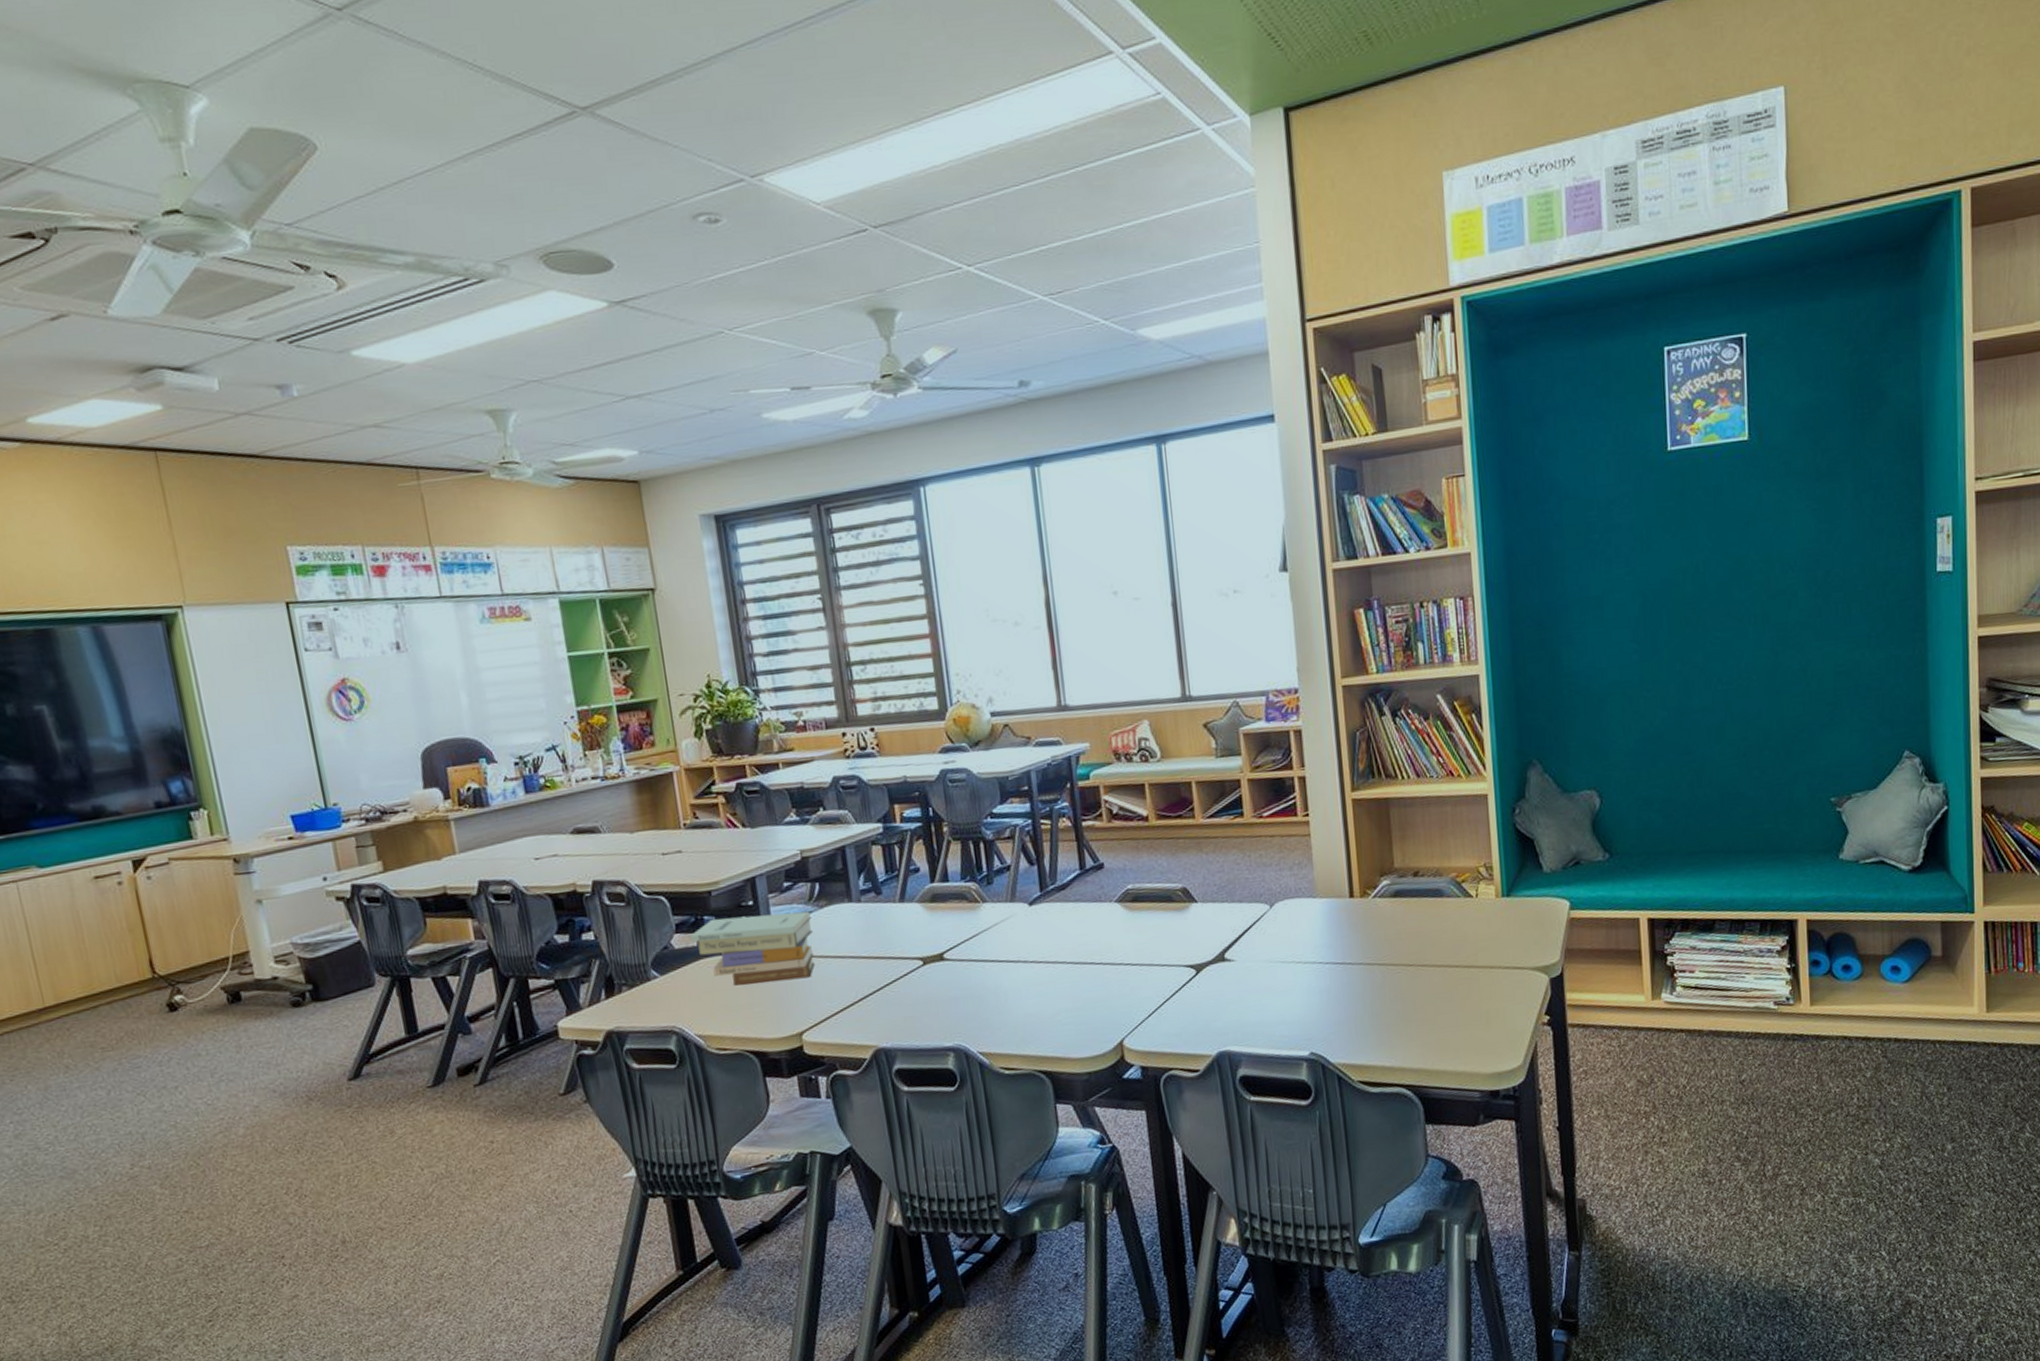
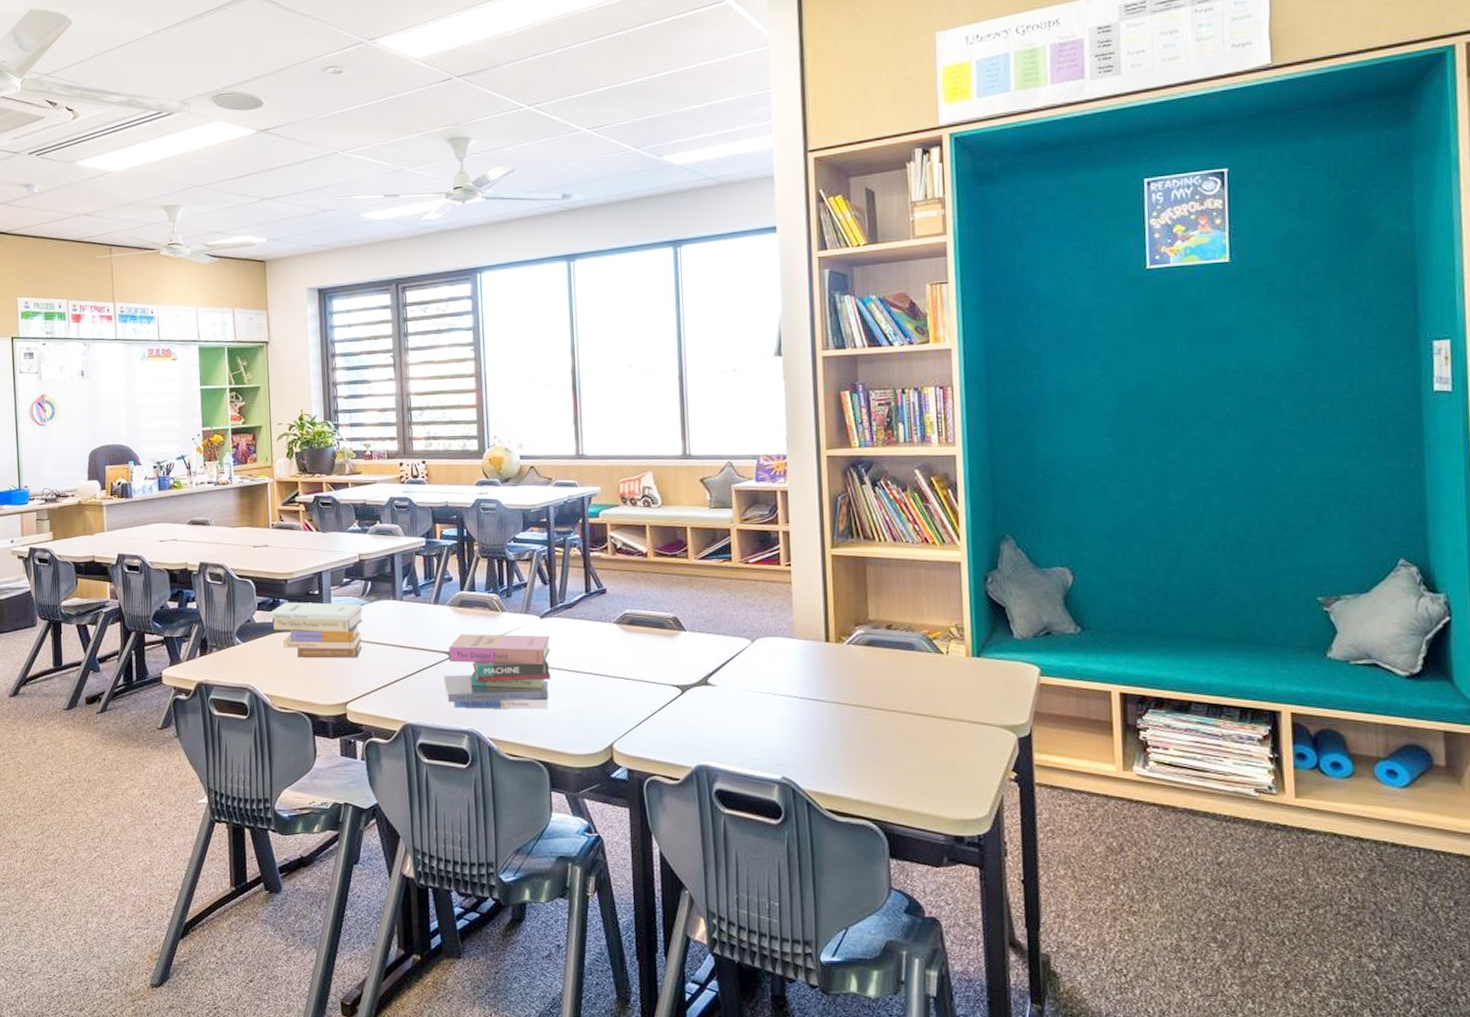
books: none [919,924,1047,1023] -> present [444,634,551,710]

